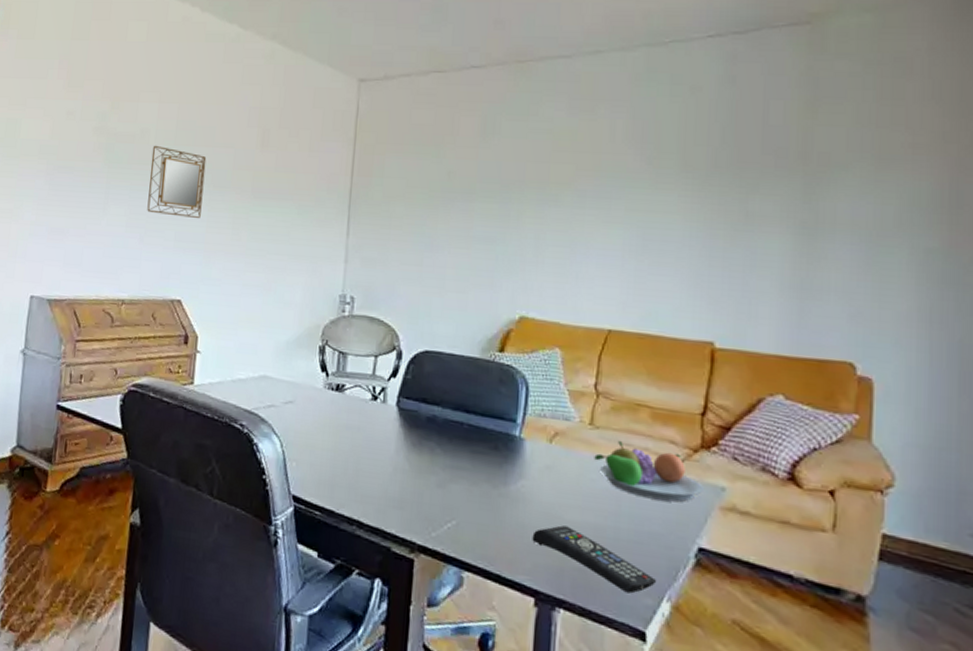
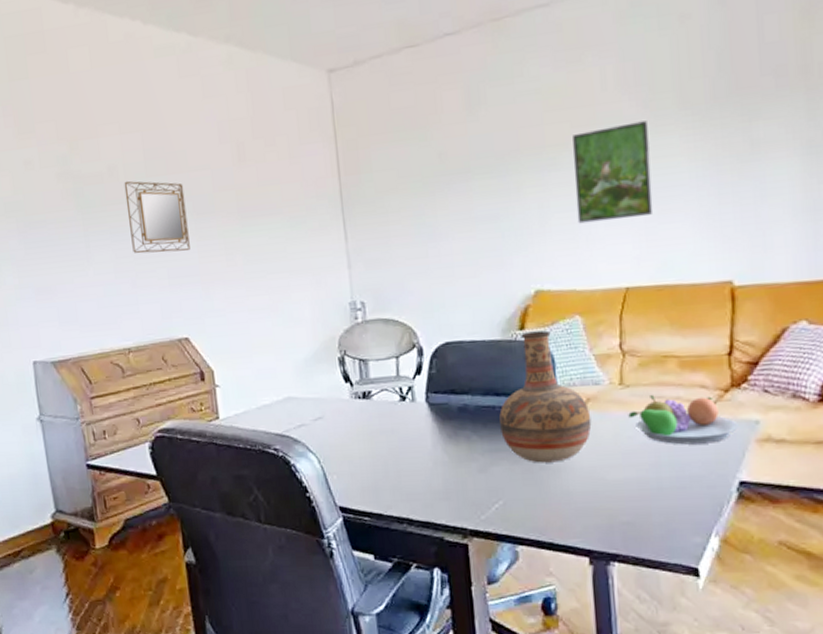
vase: none [465,355,557,492] -> present [499,330,592,463]
remote control: present [532,525,657,594] -> none [578,485,704,536]
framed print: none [570,175,649,264] -> present [573,121,654,224]

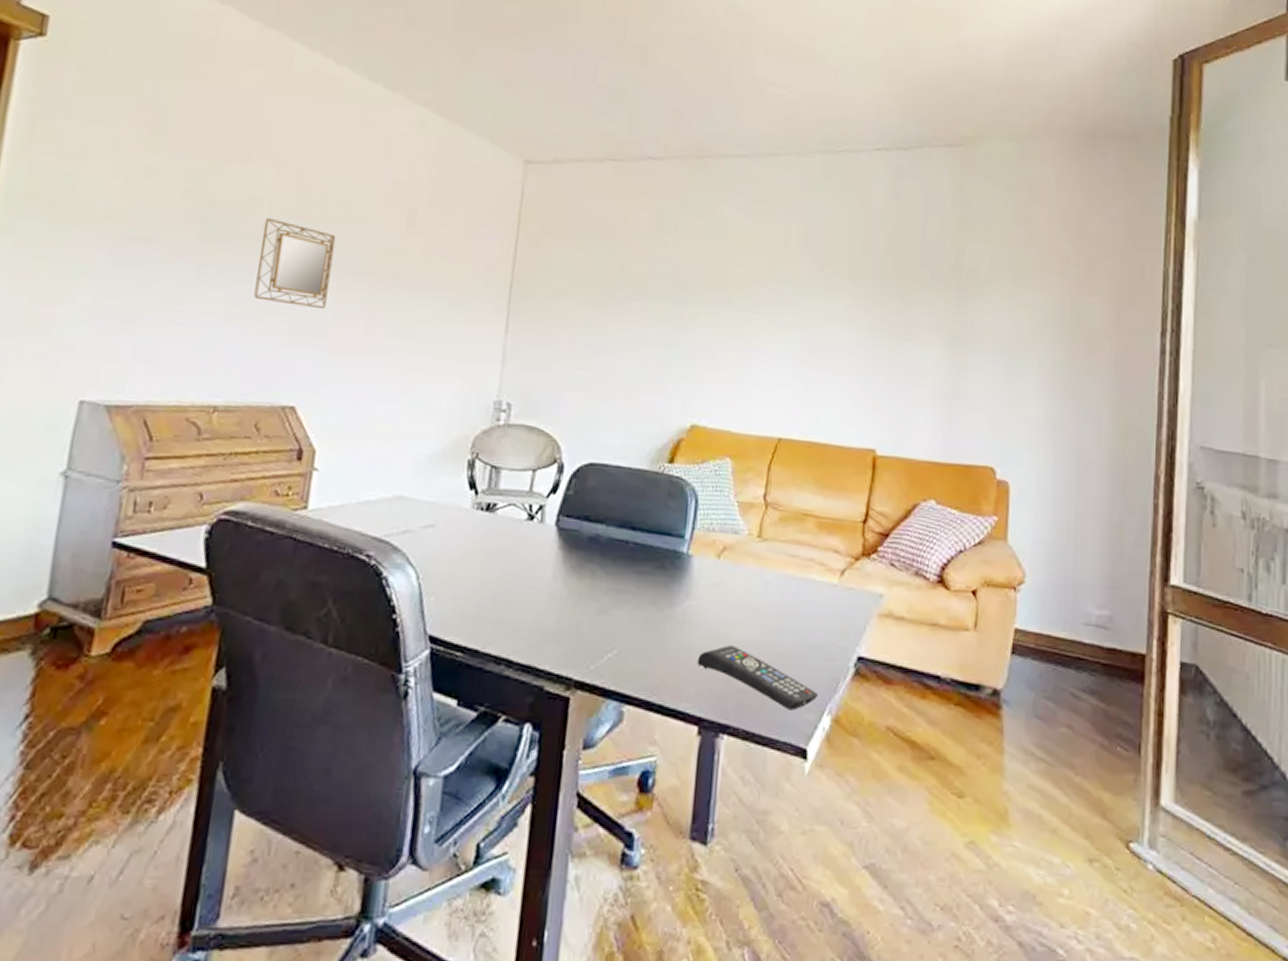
vase: present [499,330,592,463] -> none [629,466,725,613]
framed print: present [573,121,654,224] -> none [743,280,820,371]
remote control: none [578,485,704,536] -> present [697,645,819,711]
fruit bowl: present [628,395,738,445] -> none [761,553,864,612]

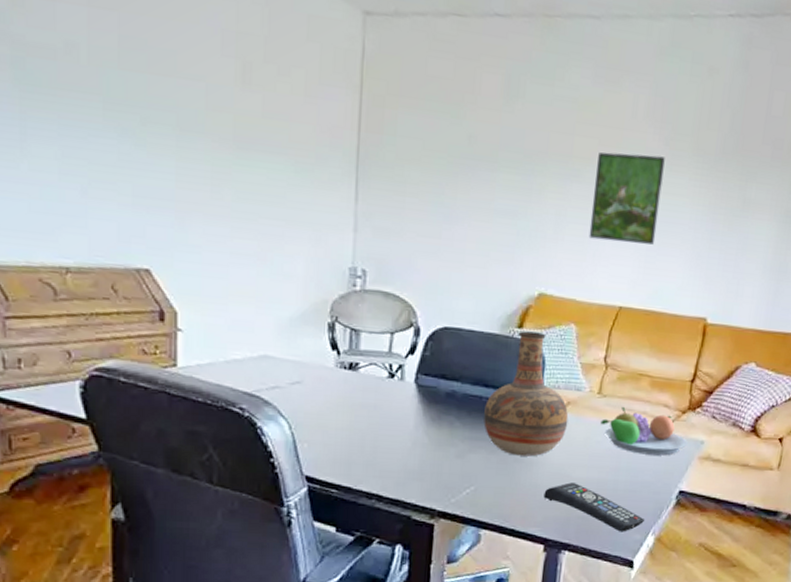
home mirror: present [253,217,336,308] -> none [85,66,167,169]
vase: none [629,466,725,613] -> present [483,331,569,457]
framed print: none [743,280,820,371] -> present [589,152,665,245]
fruit bowl: none [761,553,864,612] -> present [600,407,687,456]

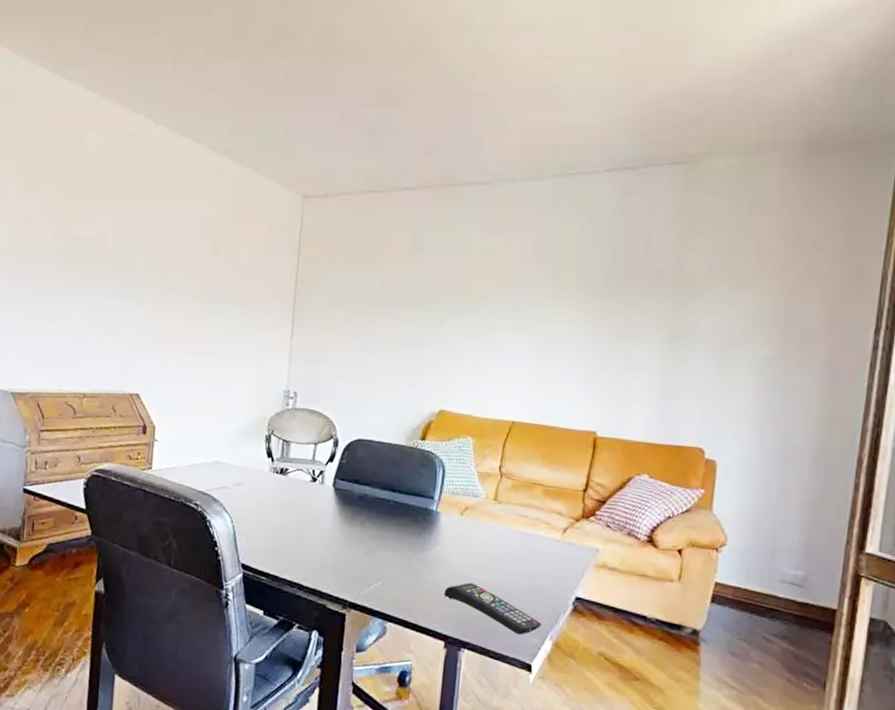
vase: present [483,331,569,457] -> none [390,442,467,556]
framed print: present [589,152,665,245] -> none [483,289,551,366]
fruit bowl: present [600,407,687,456] -> none [496,513,582,562]

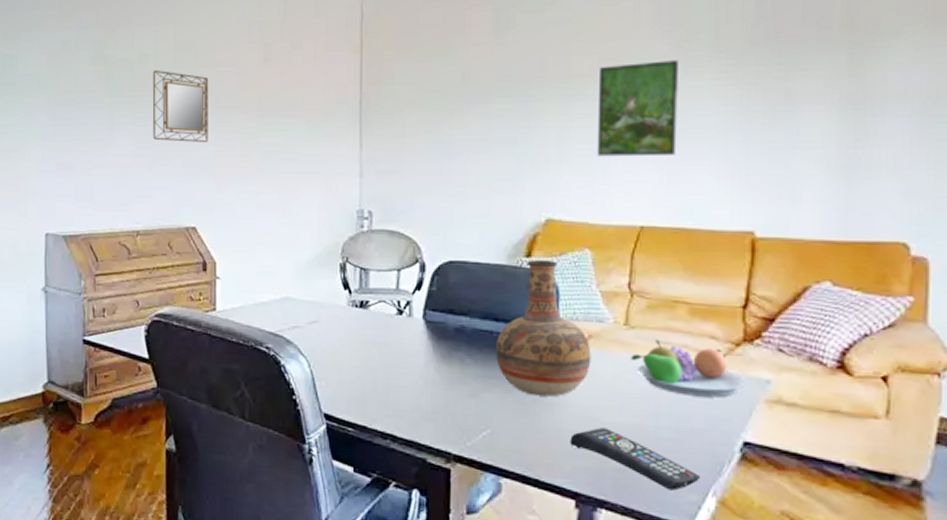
home mirror: none [106,250,162,319] -> present [152,69,209,142]
vase: none [390,442,467,556] -> present [496,260,592,397]
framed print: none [483,289,551,366] -> present [597,60,678,157]
fruit bowl: none [496,513,582,562] -> present [631,340,747,398]

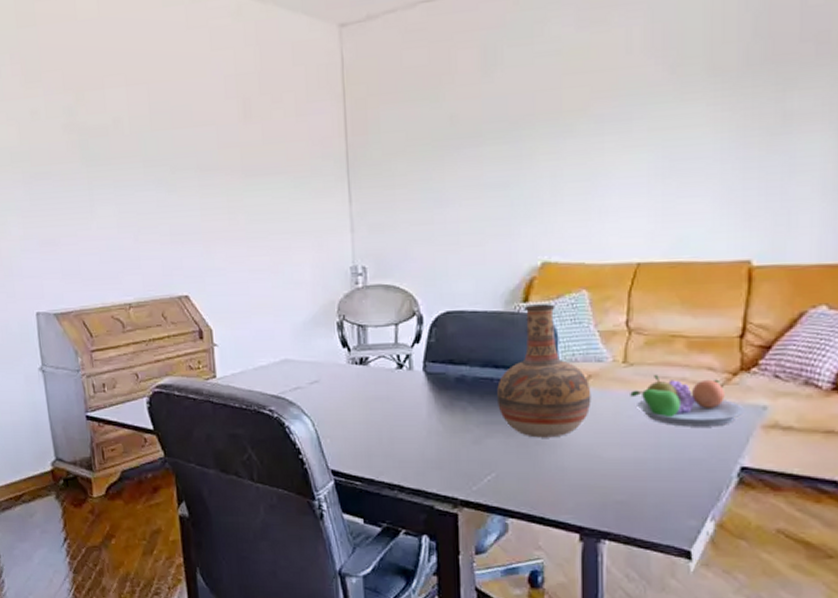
home mirror: present [152,69,209,142] -> none [128,134,193,209]
remote control: present [570,427,701,491] -> none [573,464,700,518]
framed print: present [597,60,678,157] -> none [591,87,673,195]

